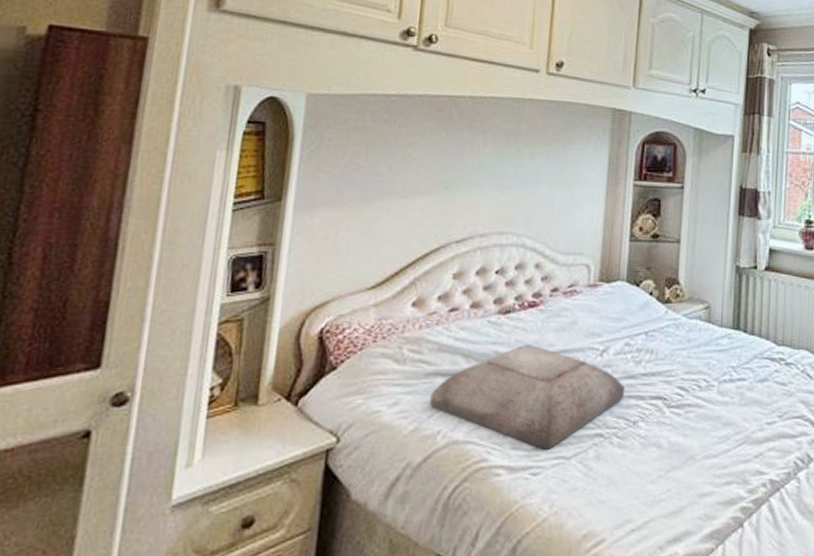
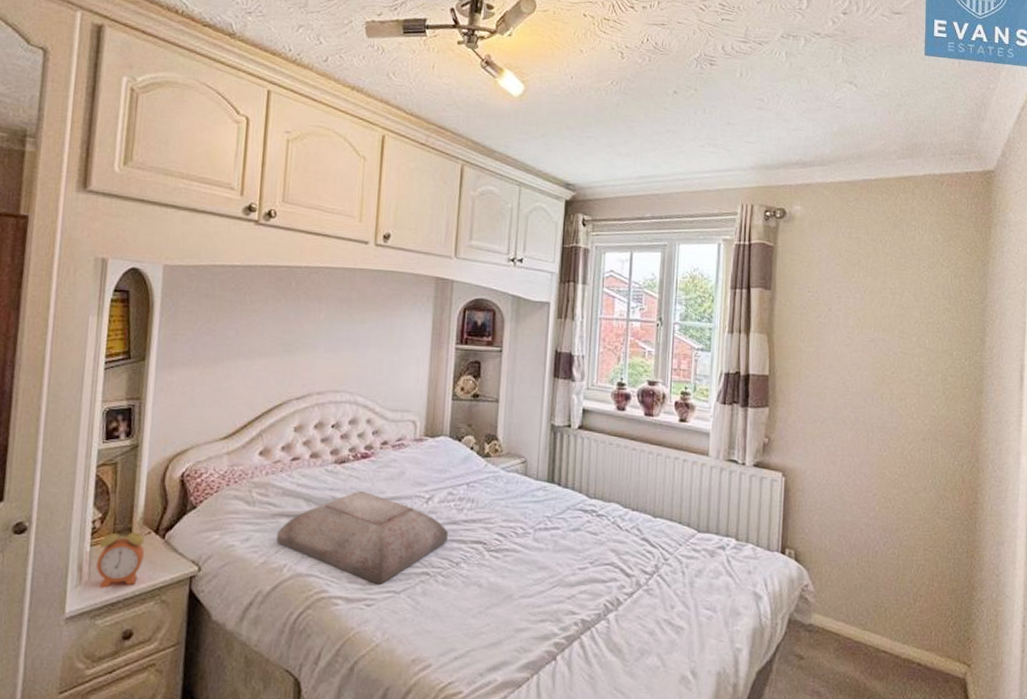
alarm clock: none [212,391,274,467] -> present [95,524,145,588]

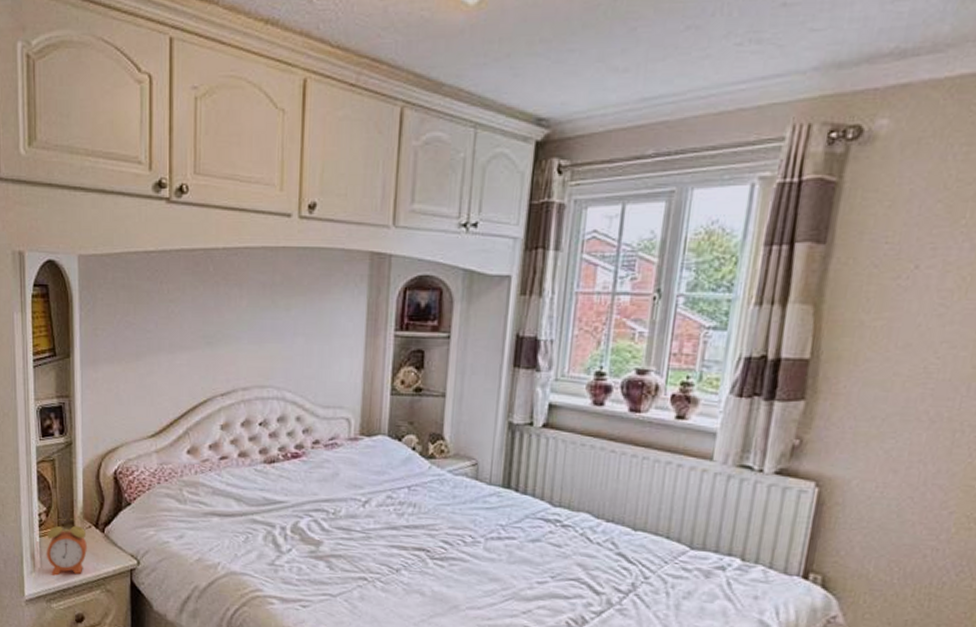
cushion: present [276,491,448,586] -> none [209,492,387,588]

